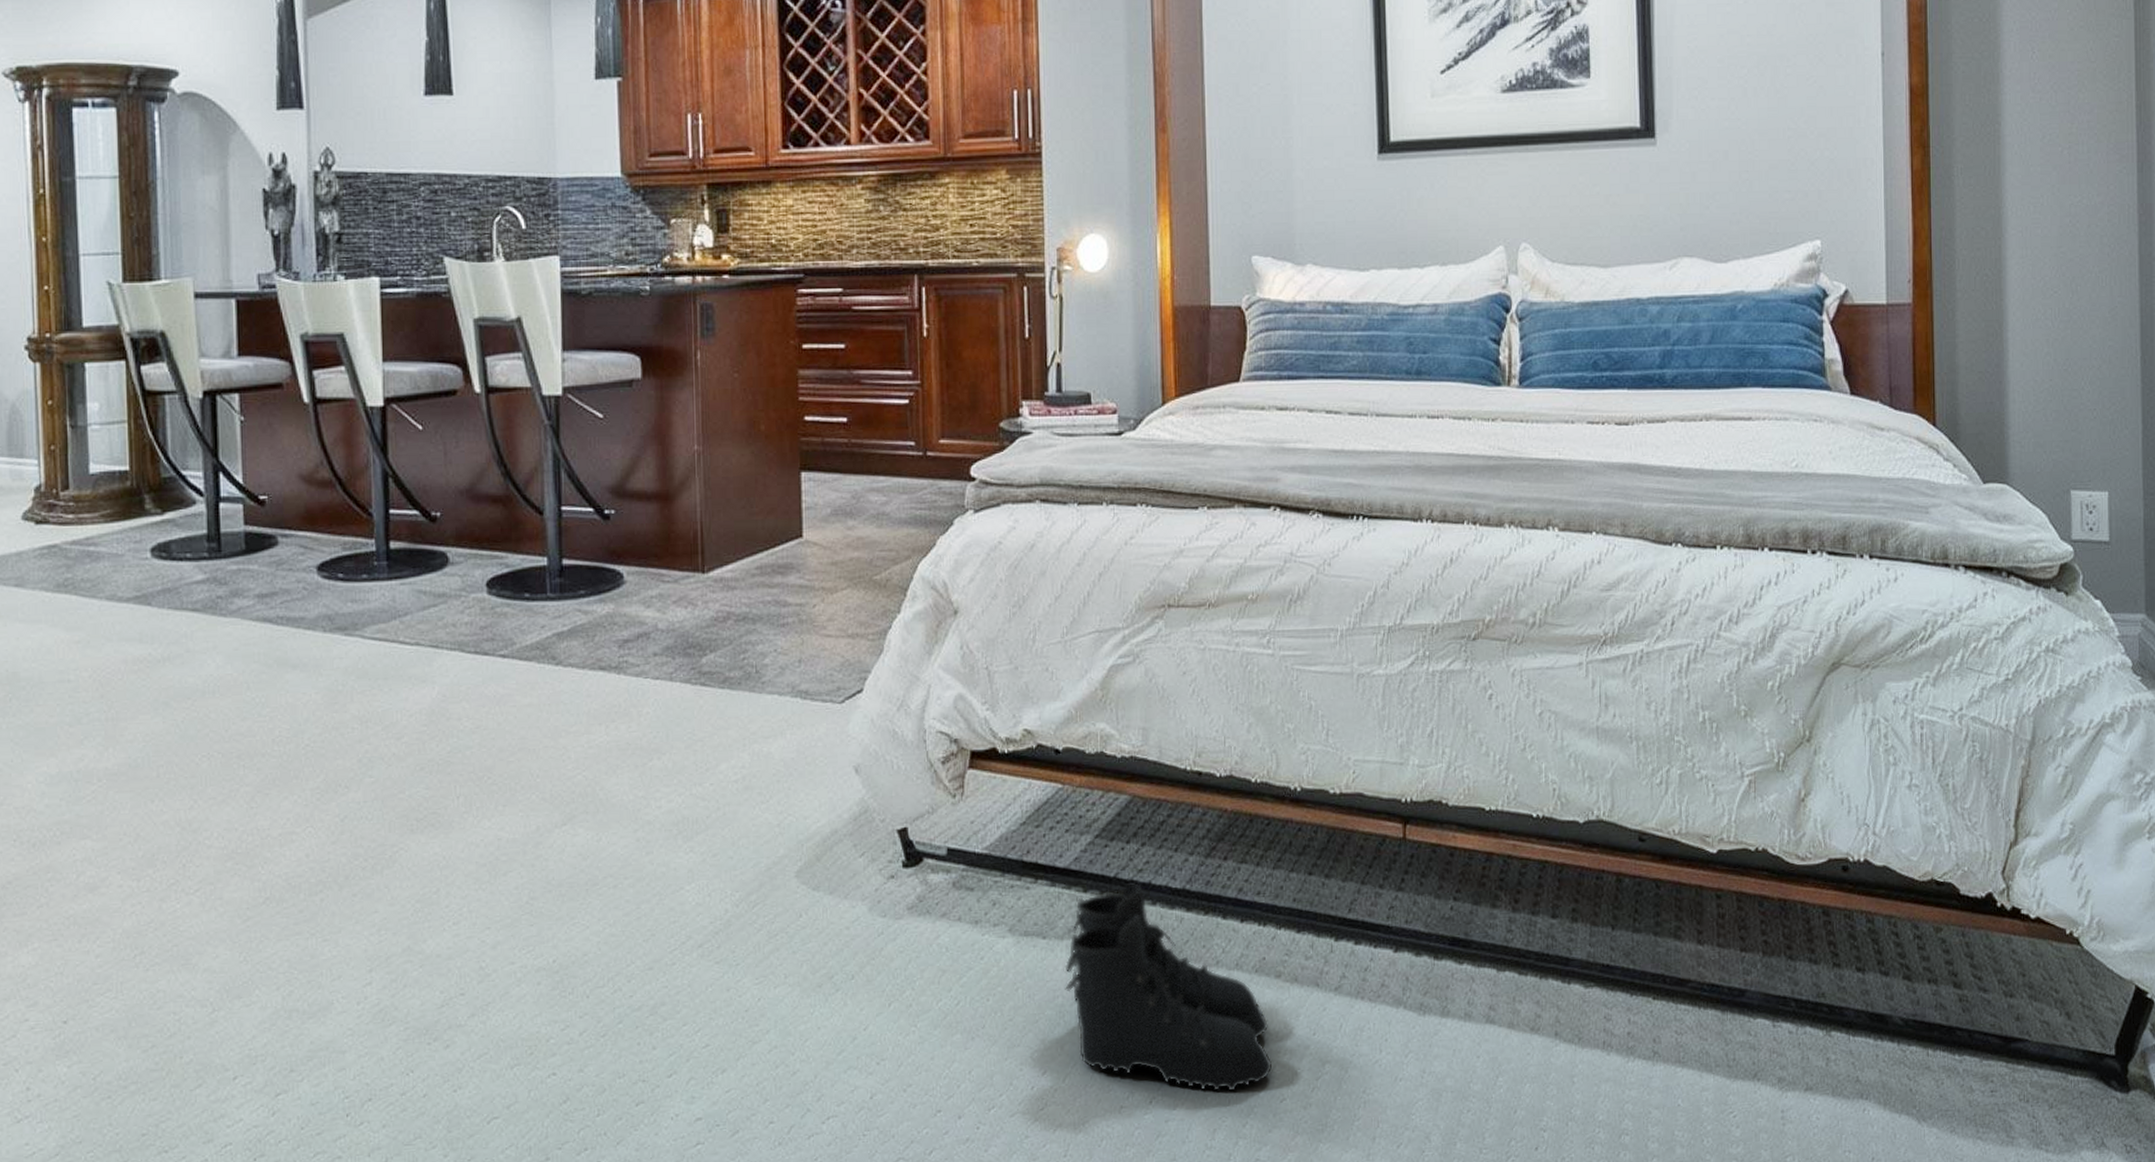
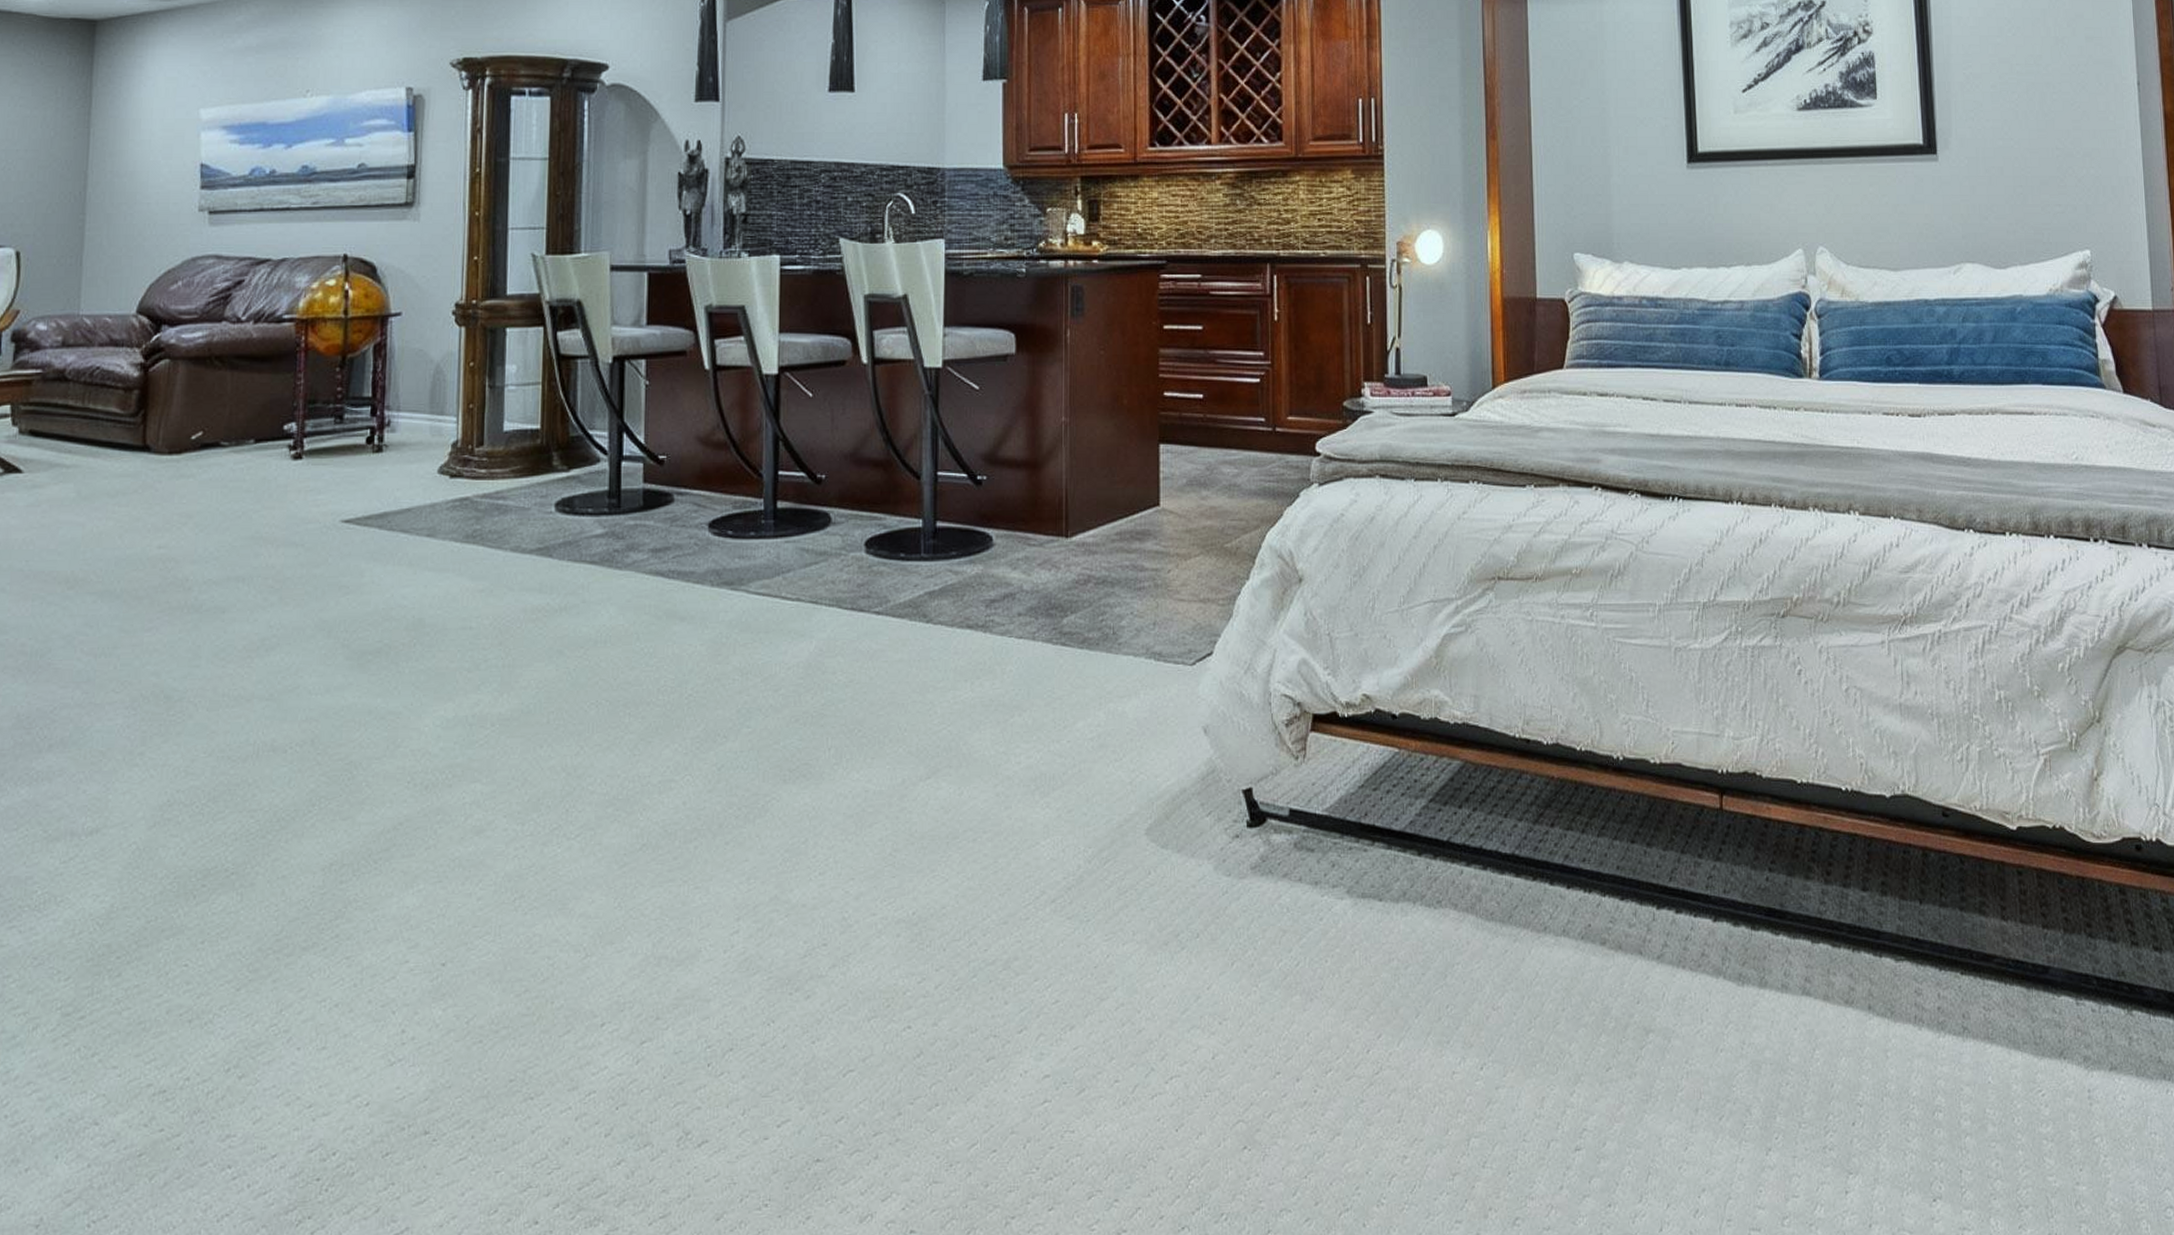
boots: present [1064,883,1273,1092] -> none [1400,847,1599,1059]

